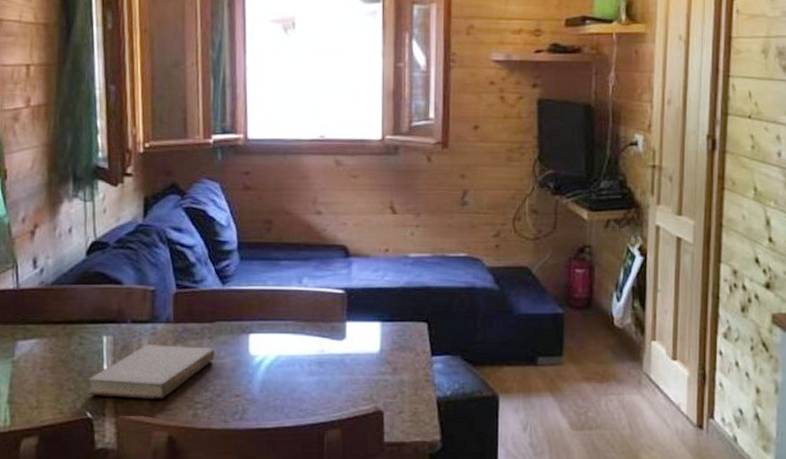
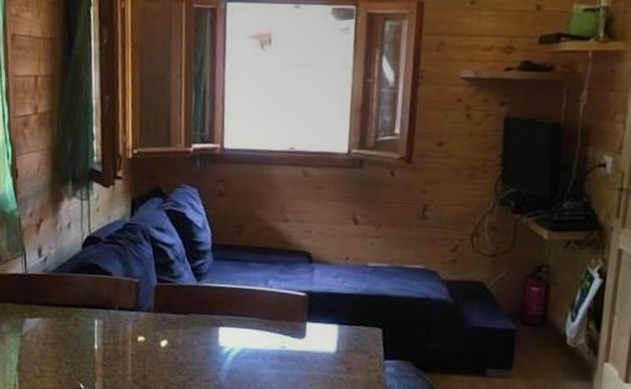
book: present [86,343,215,399] -> none [80,329,189,378]

